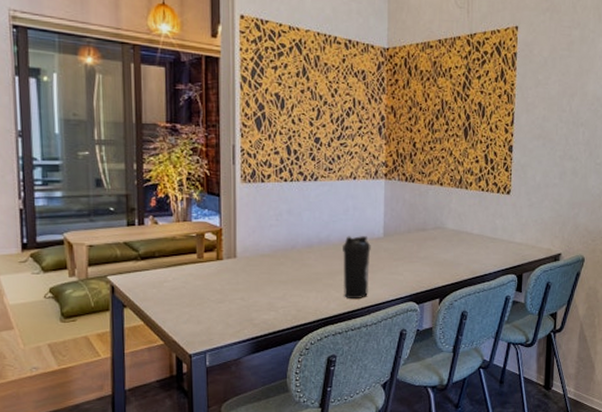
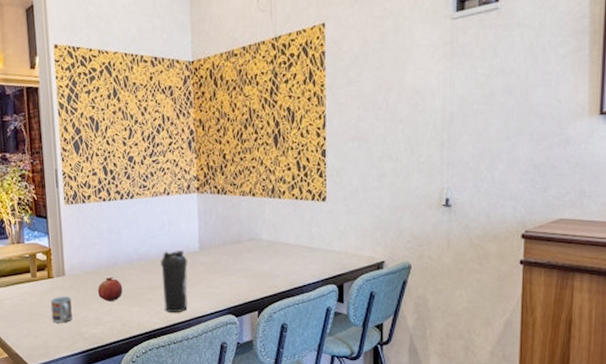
cup: none [218,279,243,307] -> present [50,296,72,323]
fruit: none [272,261,300,287] -> present [97,277,123,302]

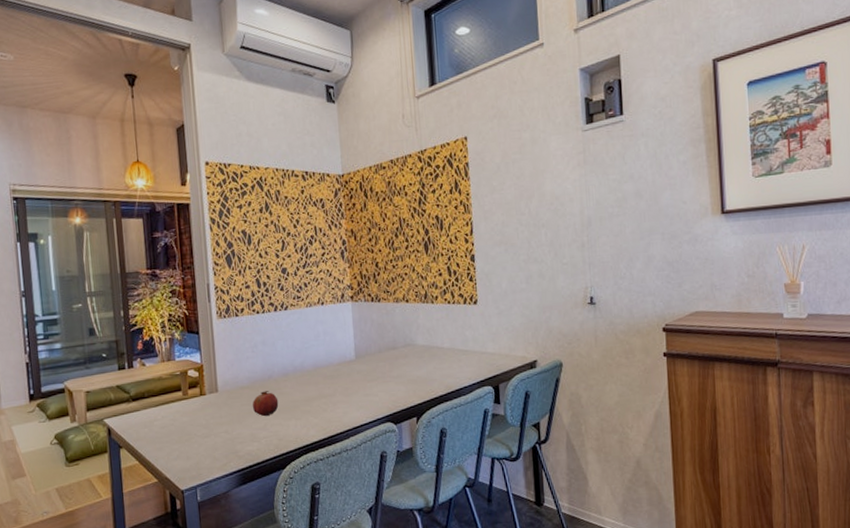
cup: present [50,296,72,323] -> none [203,413,226,442]
water bottle: present [161,251,188,312] -> none [317,360,345,424]

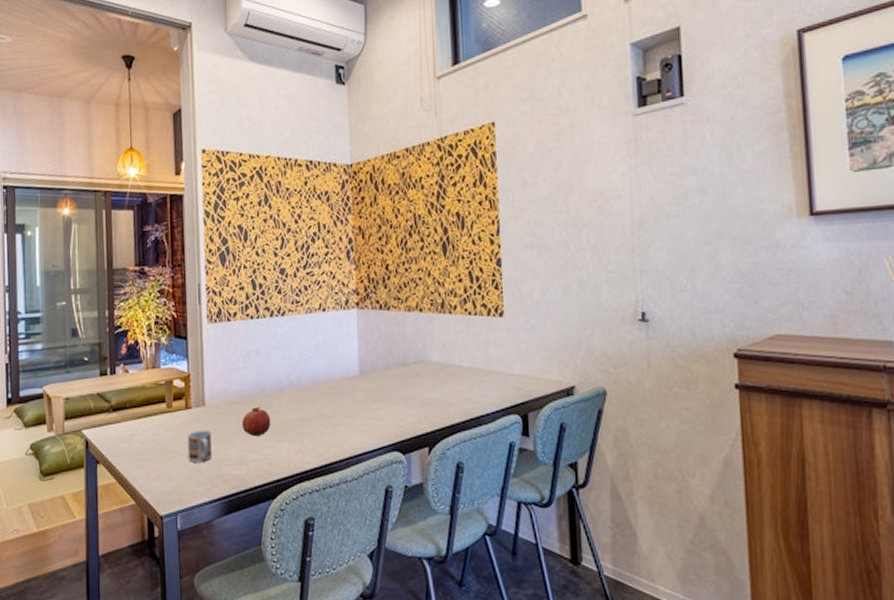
cup: none [203,413,226,442] -> present [187,429,212,462]

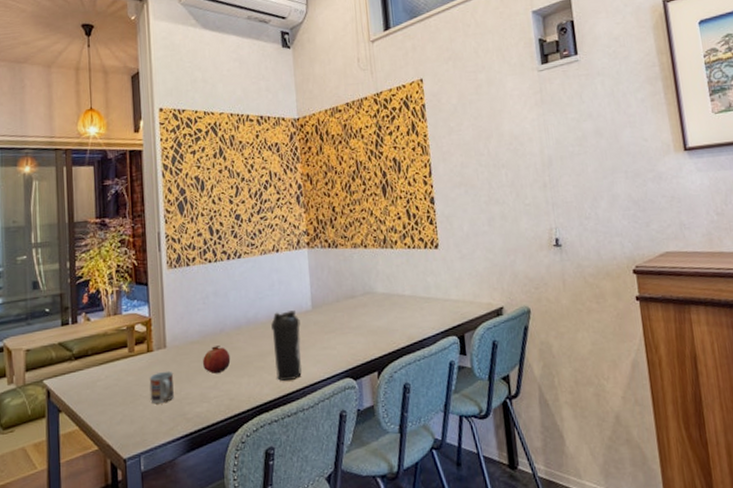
water bottle: none [315,375,346,449] -> present [271,310,302,381]

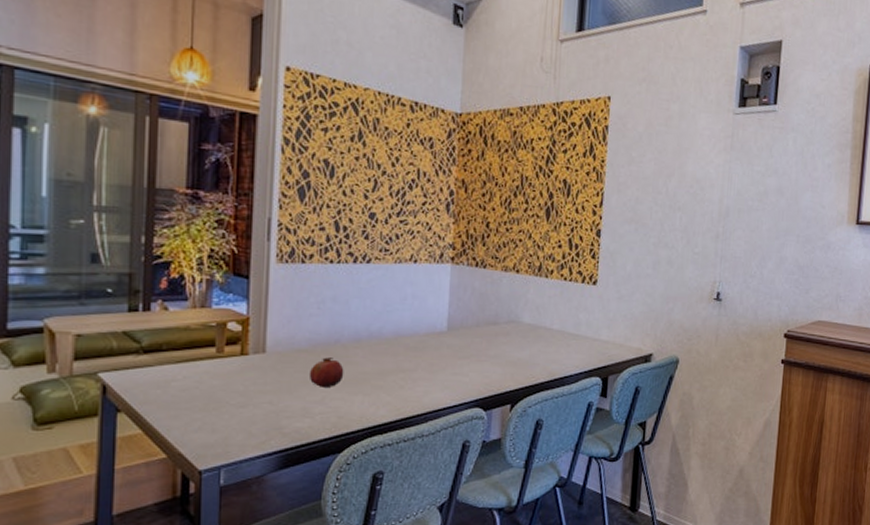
cup: present [149,370,174,403] -> none [239,378,272,413]
water bottle: present [271,310,302,381] -> none [396,329,432,403]

